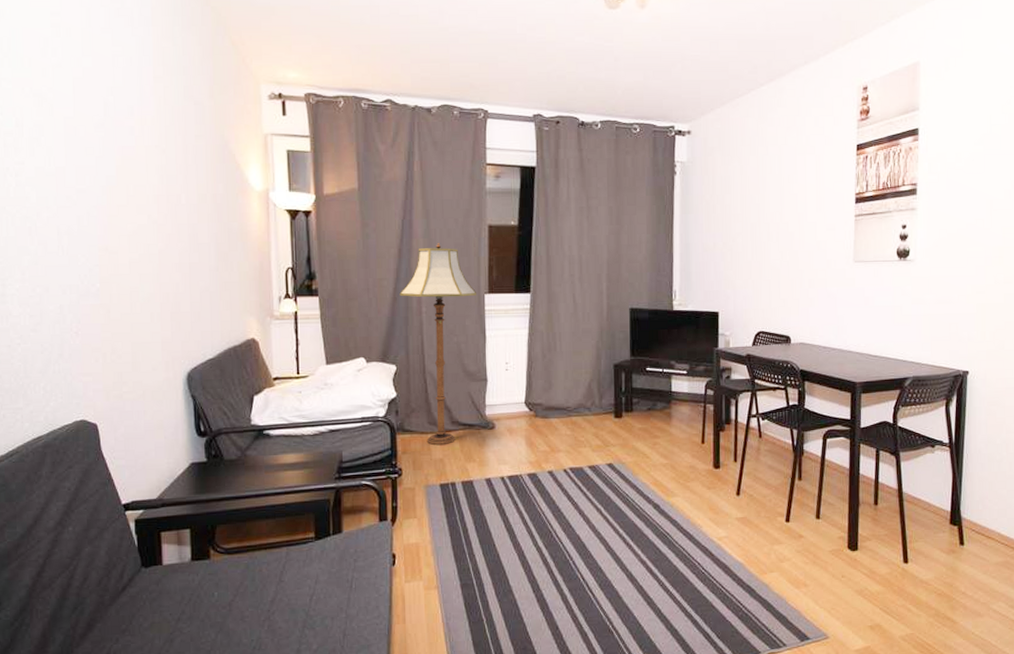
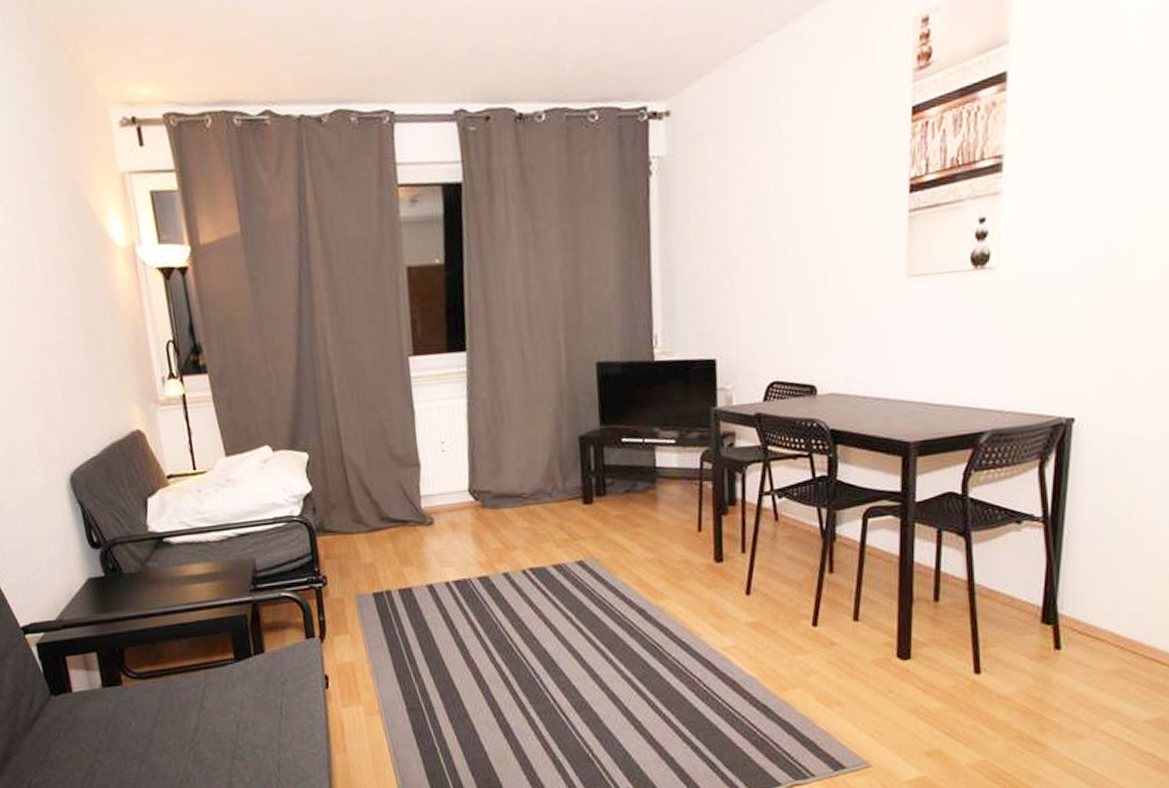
floor lamp: present [399,243,477,445] -> none [303,295,399,547]

